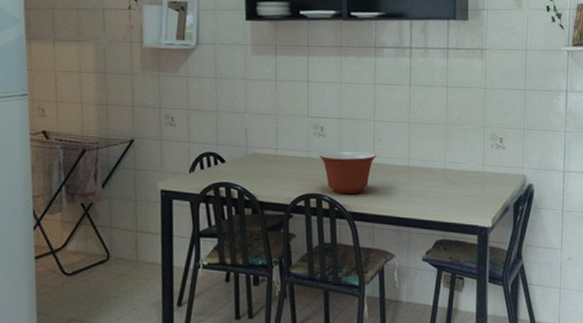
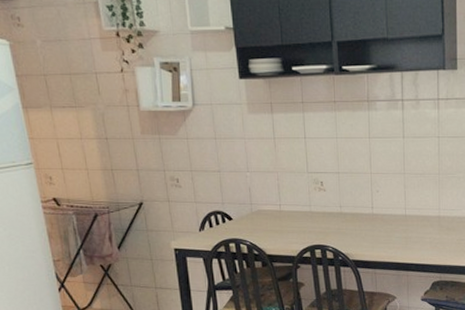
mixing bowl: present [319,151,376,194] -> none [321,203,375,244]

